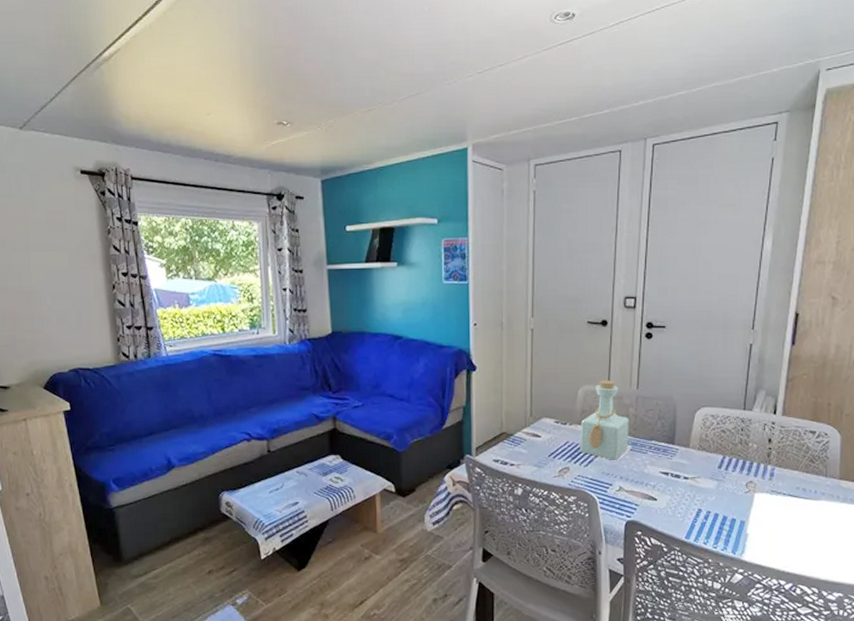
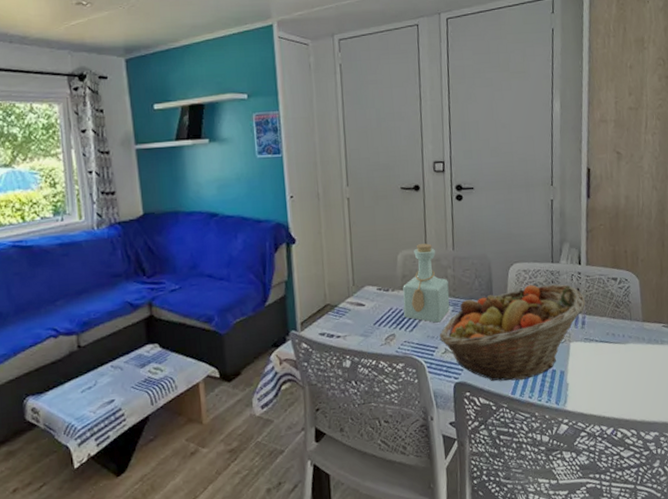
fruit basket: none [614,431,776,525] -> present [439,284,585,381]

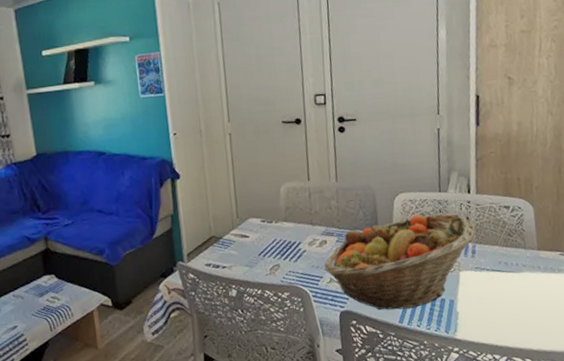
bottle: present [403,243,450,323] -> none [286,175,334,253]

